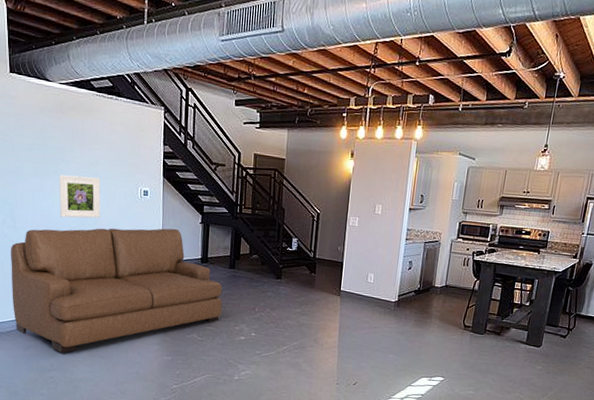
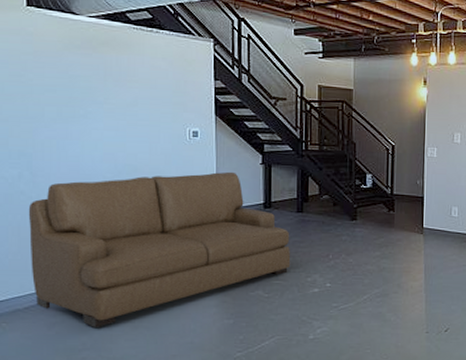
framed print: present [58,174,101,218] -> none [89,118,142,167]

